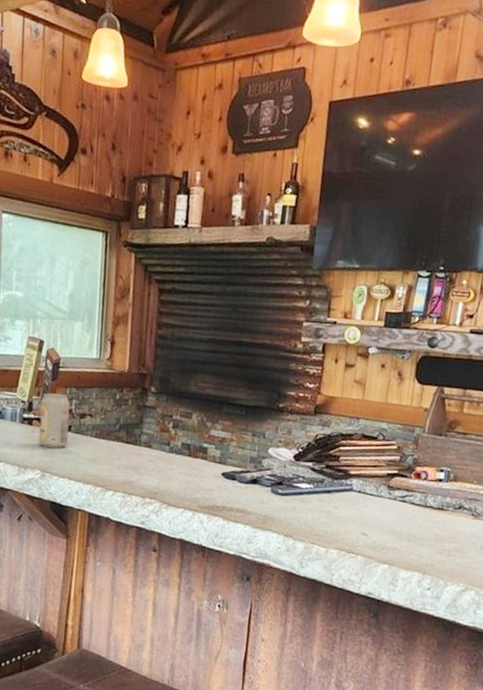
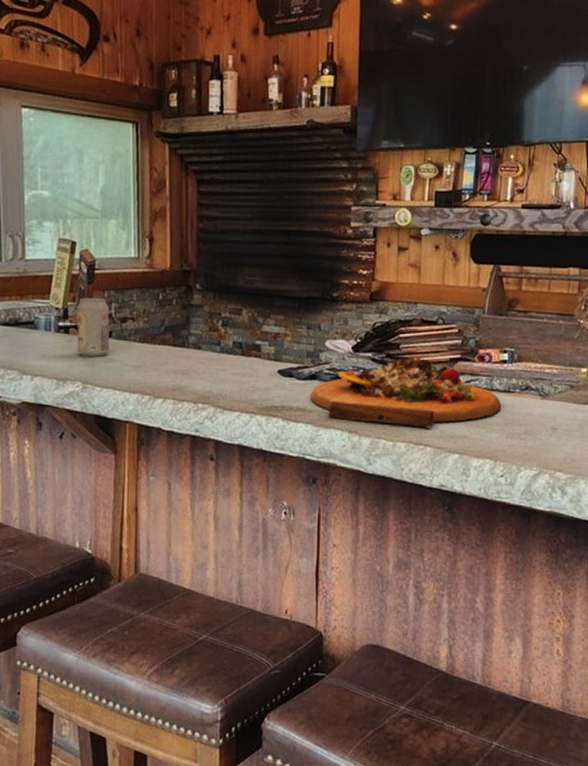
cutting board: none [250,469,434,538] -> present [310,357,502,428]

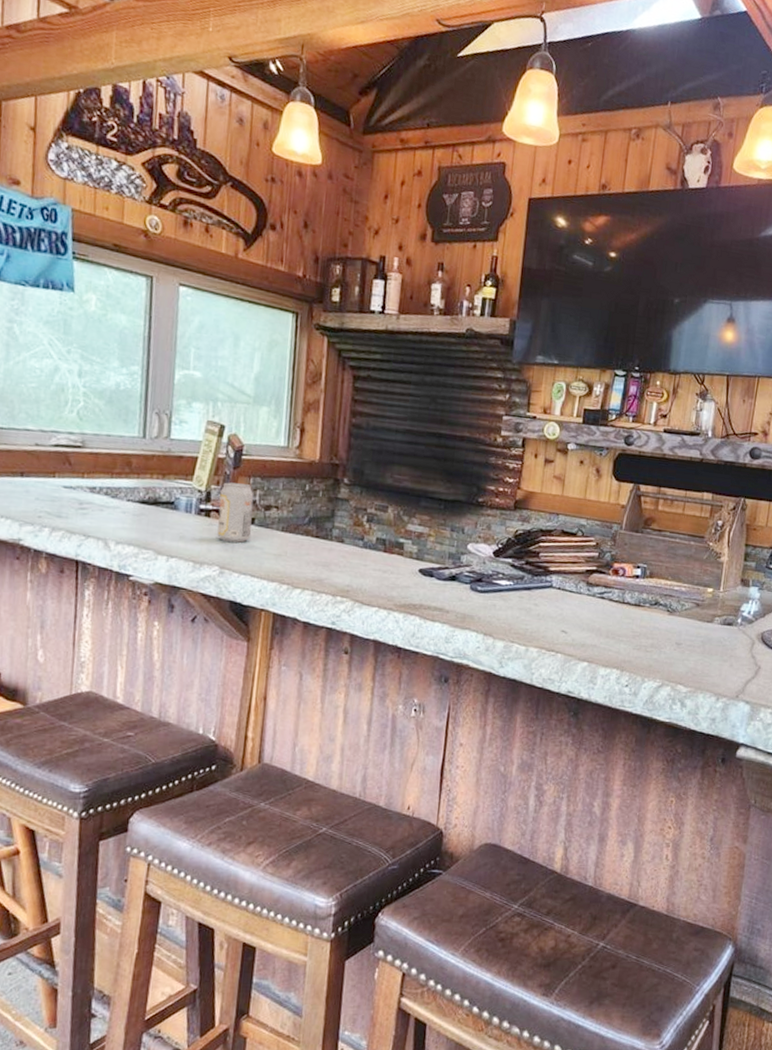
cutting board: present [310,357,502,428] -> none [449,565,632,636]

